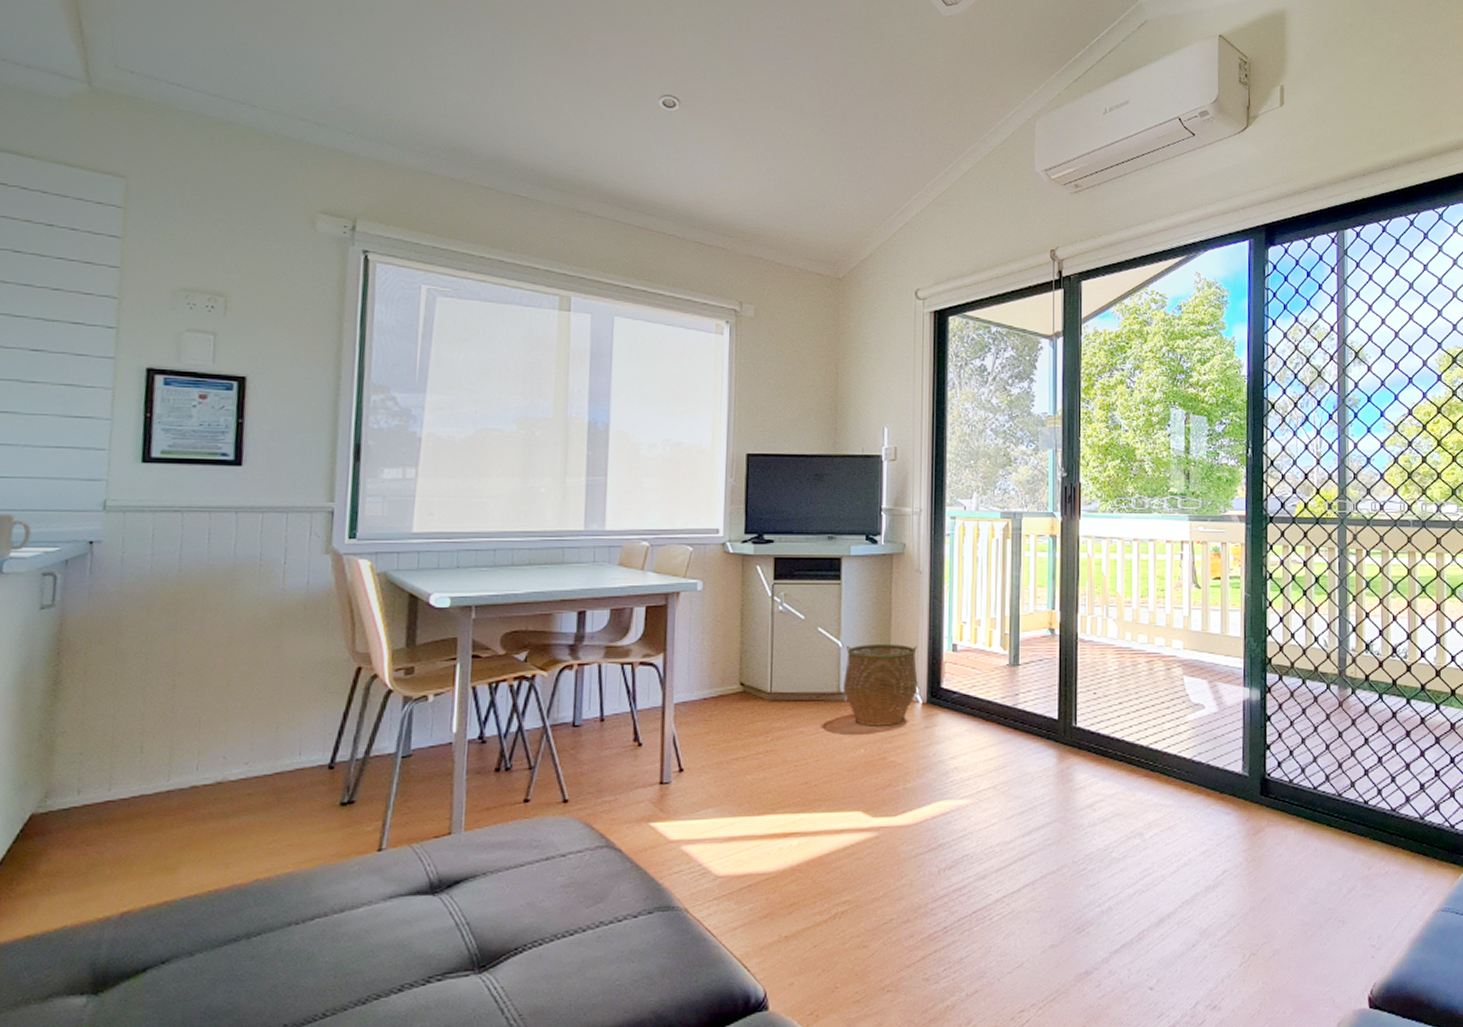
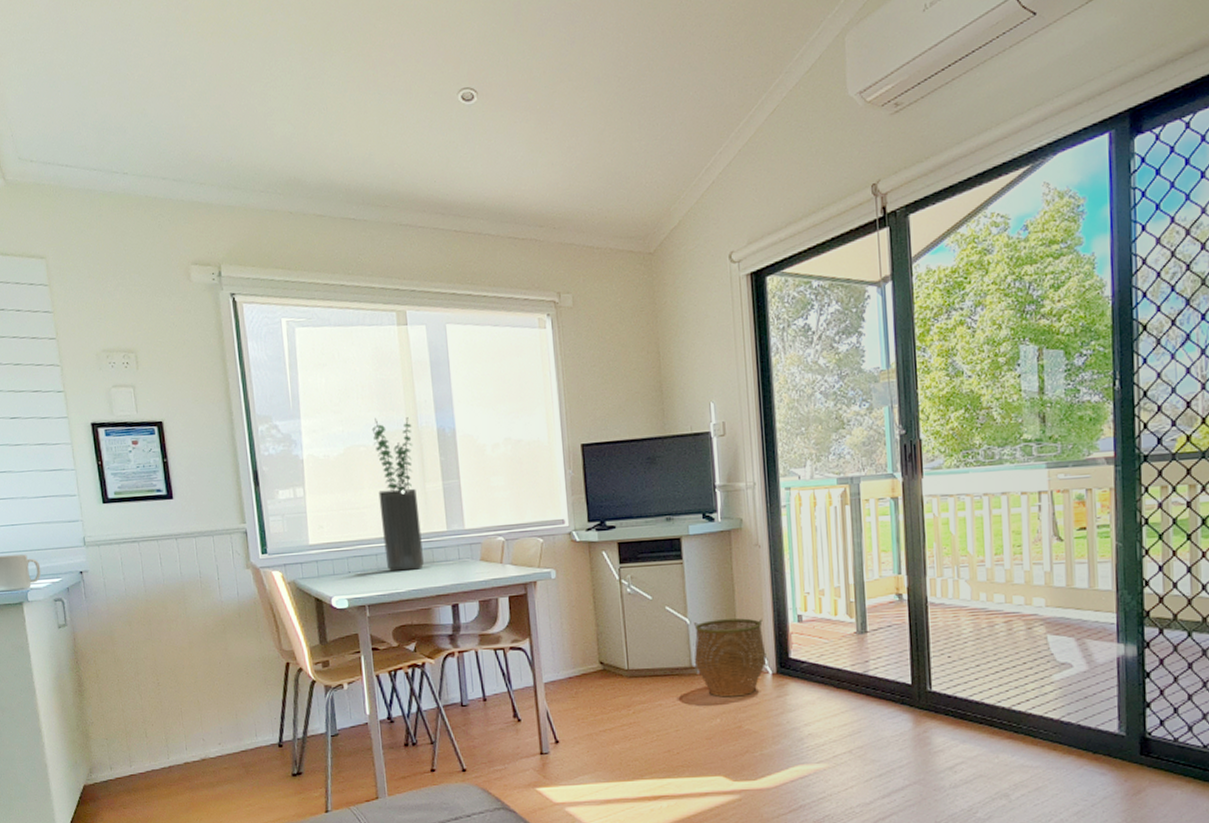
vase: none [505,402,560,570] -> present [371,417,424,572]

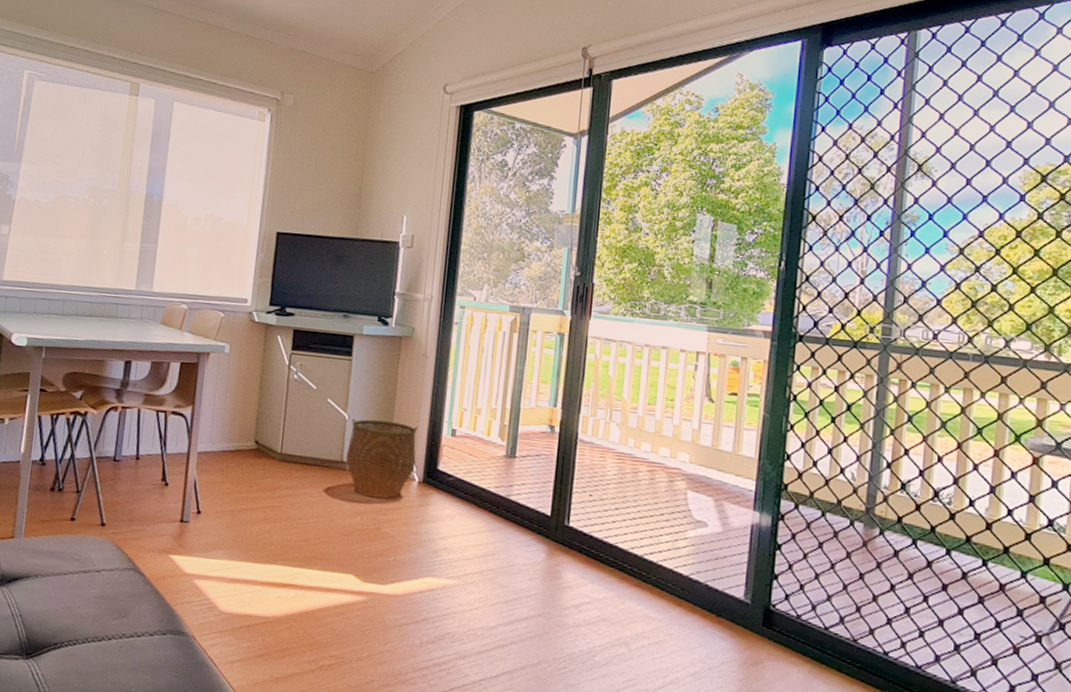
vase: present [371,417,424,572] -> none [71,174,123,322]

